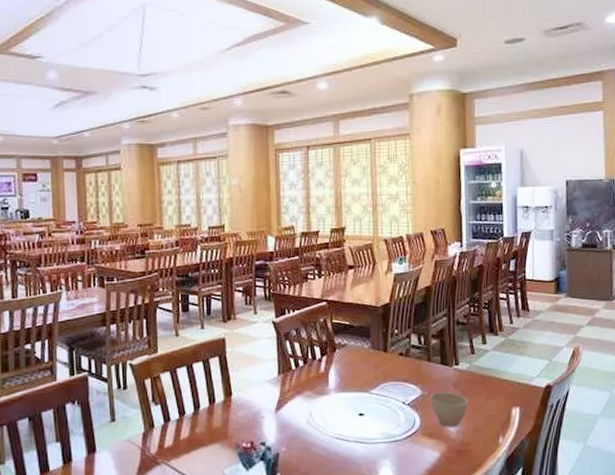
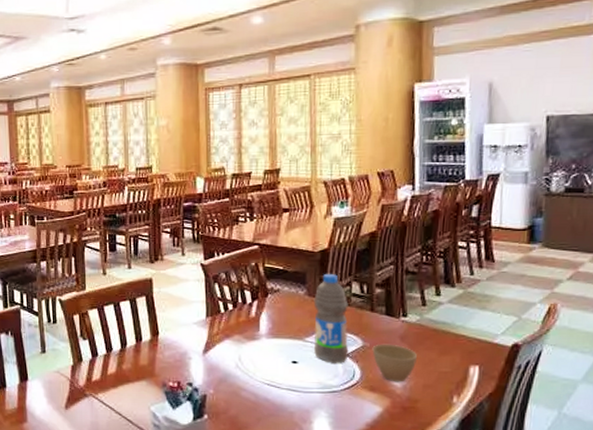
water bottle: none [377,326,410,413] -> present [313,273,349,363]

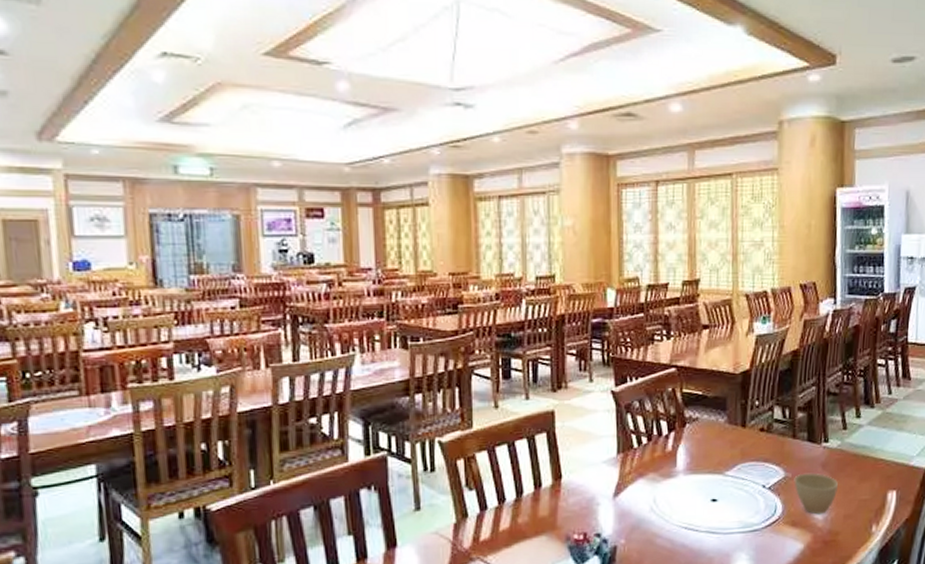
water bottle: present [313,273,349,363] -> none [734,397,771,499]

